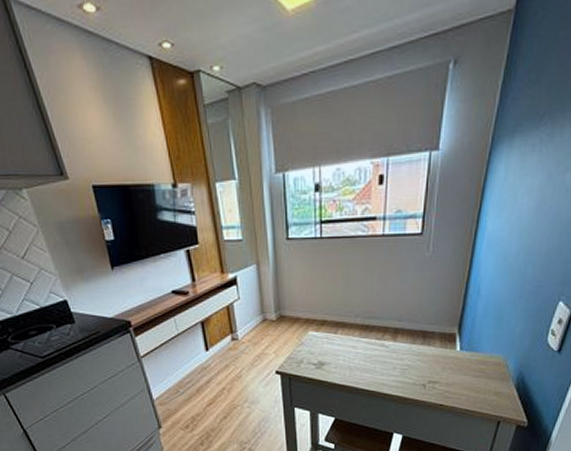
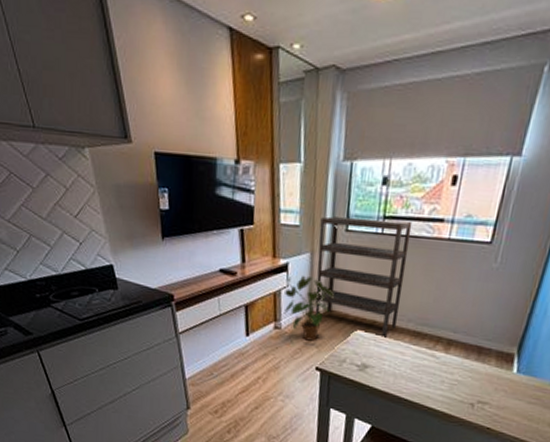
house plant: none [230,287,284,347] -> present [277,276,334,341]
shelving unit: none [262,224,348,335] -> present [314,216,413,338]

